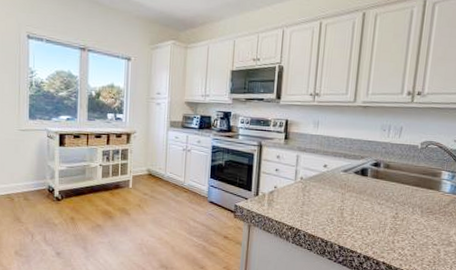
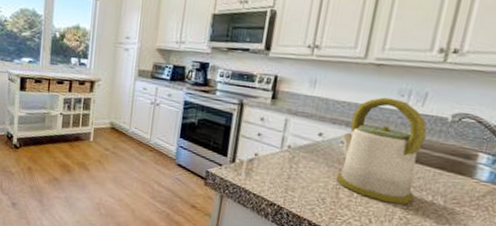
kettle: none [340,132,404,217] -> present [336,97,427,204]

